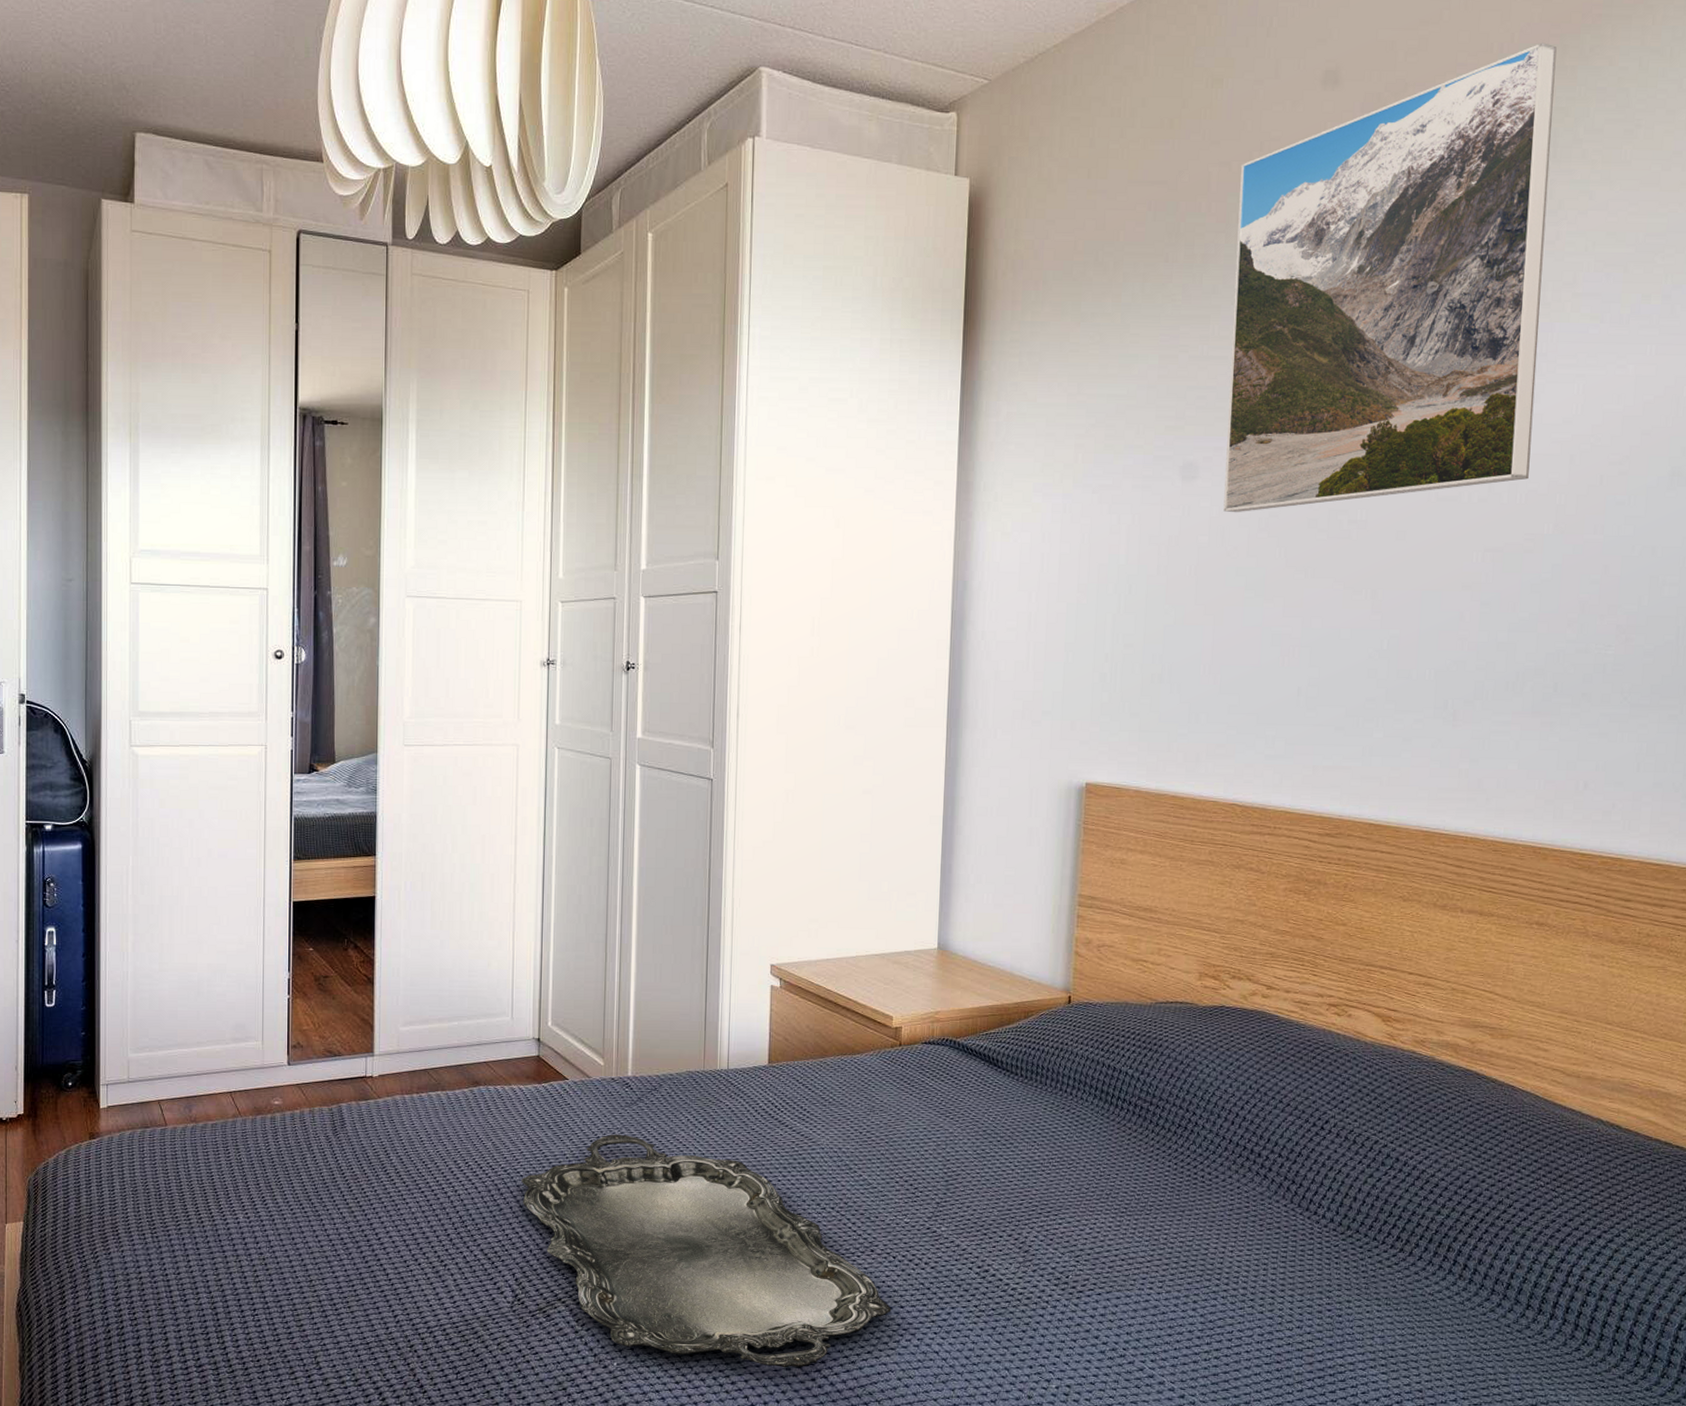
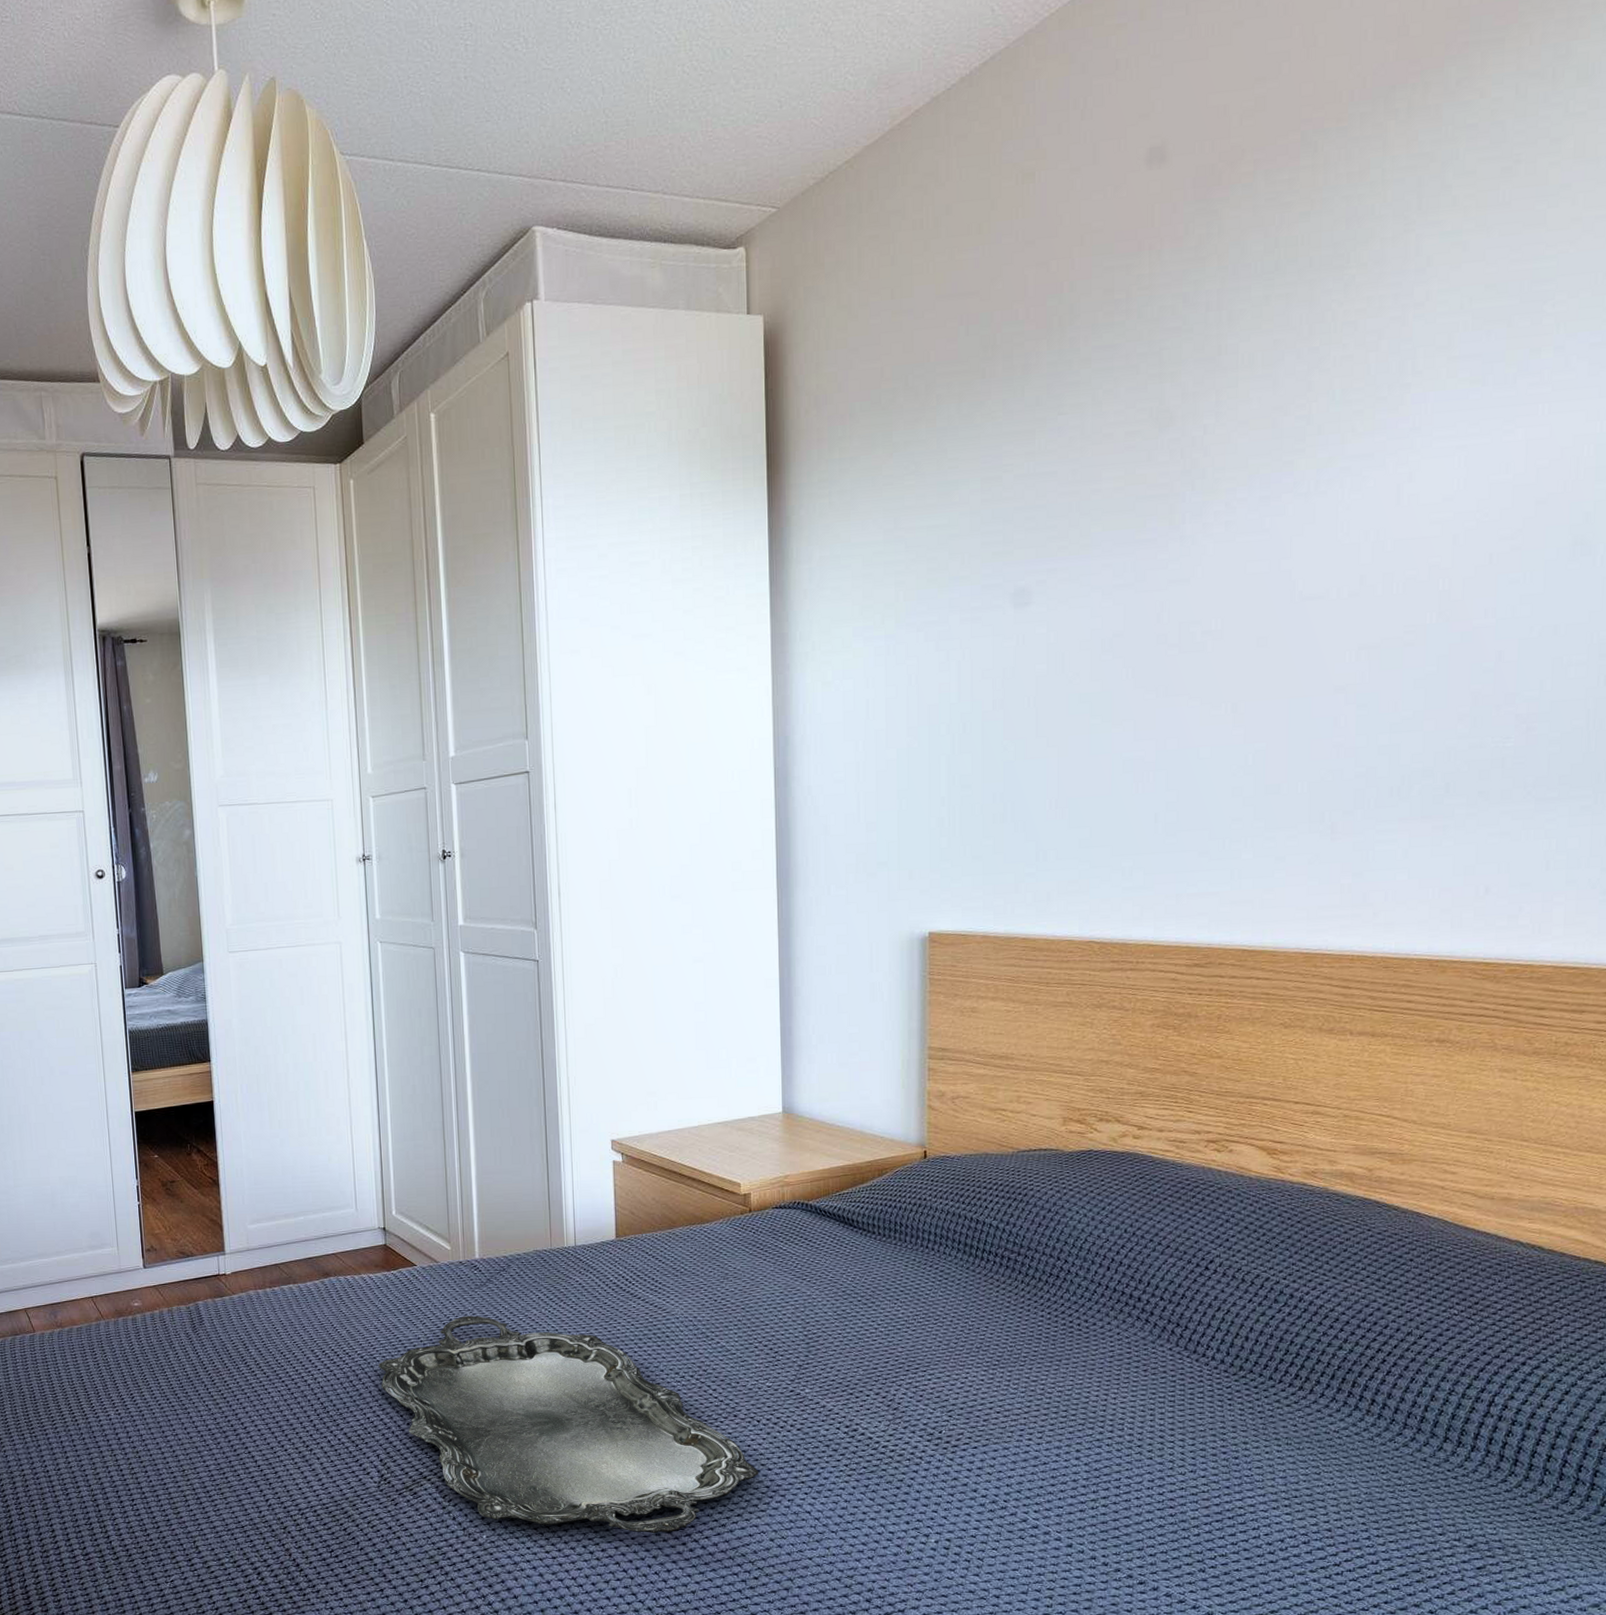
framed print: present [1223,42,1557,512] -> none [1060,82,1417,637]

